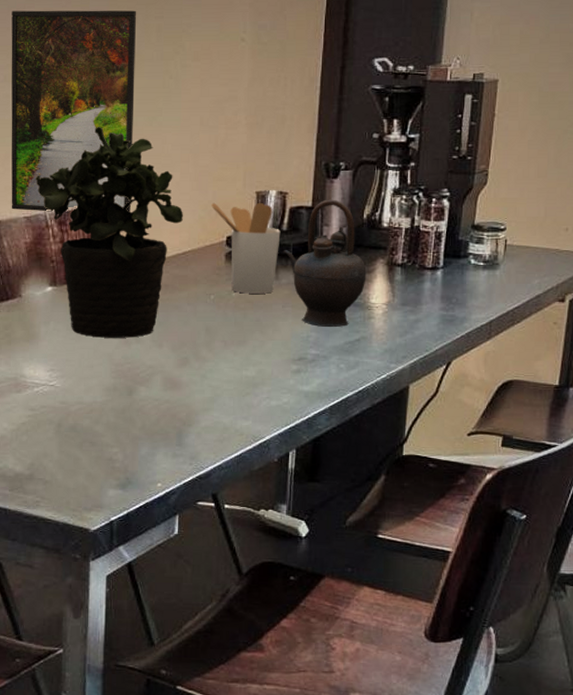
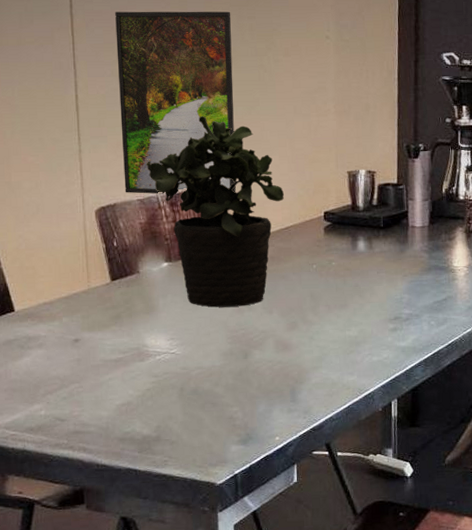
utensil holder: present [211,202,281,294] -> none [309,181,372,262]
teapot: present [283,199,367,328] -> none [374,176,449,290]

